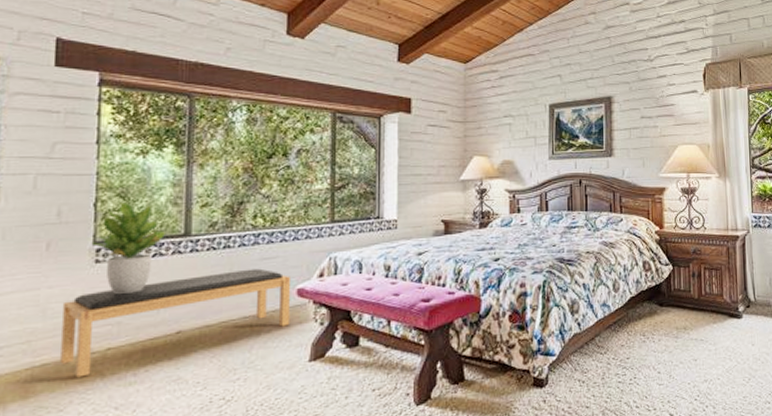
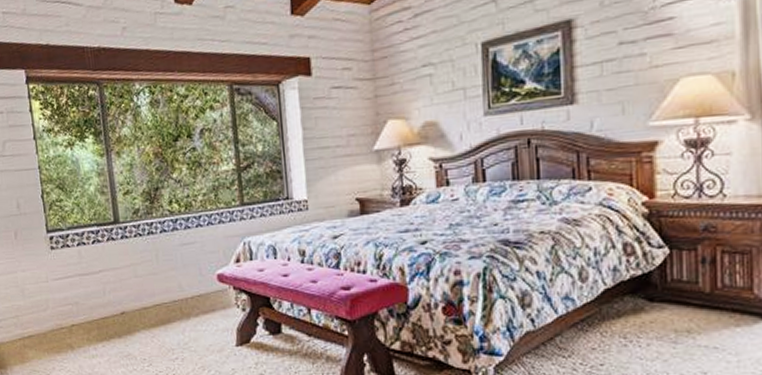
bench: present [60,268,292,378] -> none [34,254,215,348]
potted plant: present [91,202,167,294] -> none [45,193,100,277]

